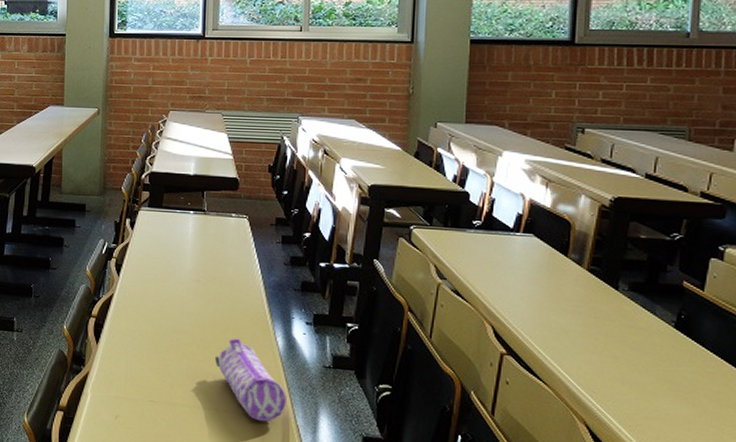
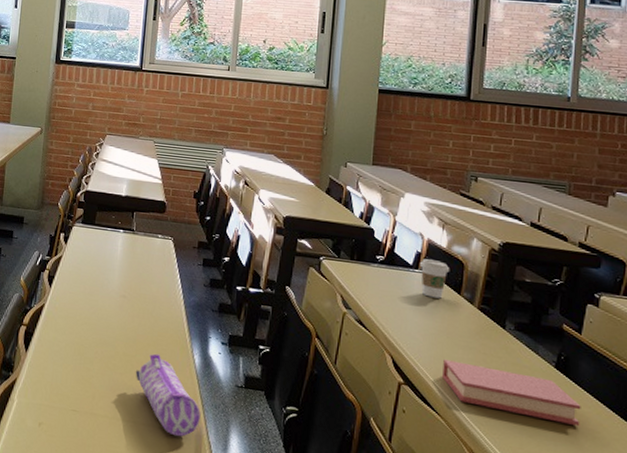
coffee cup: none [521,221,556,262] -> present [420,259,450,299]
book: none [549,326,704,387] -> present [442,359,581,426]

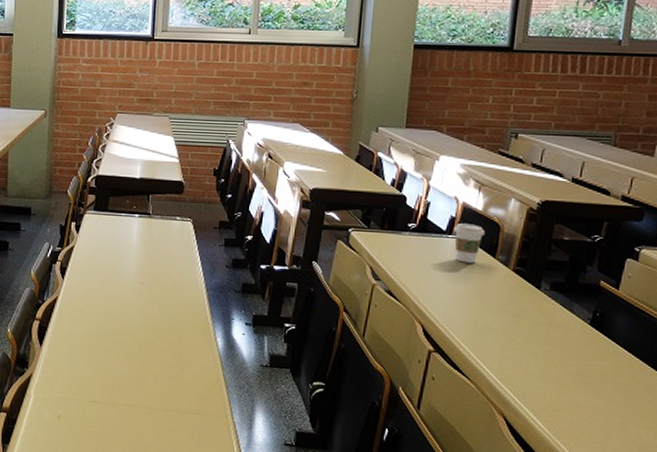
pencil case: present [135,353,200,437] -> none [156,339,224,419]
book: present [442,359,581,426] -> none [474,324,614,380]

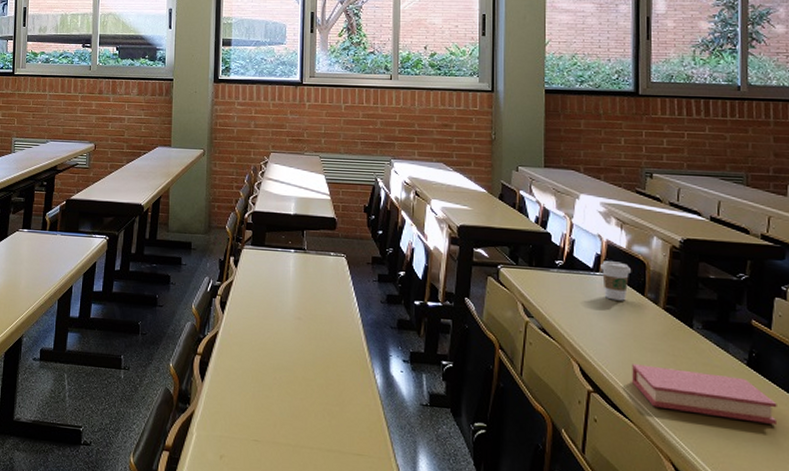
book: none [474,324,614,380] -> present [632,364,778,425]

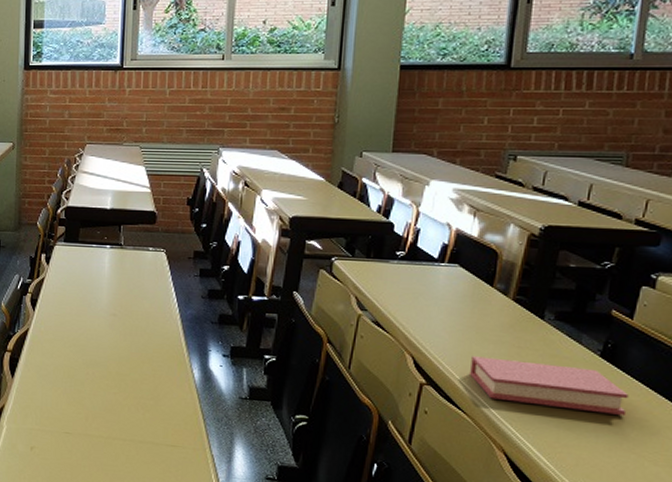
coffee cup: present [600,261,632,301] -> none [446,251,482,292]

